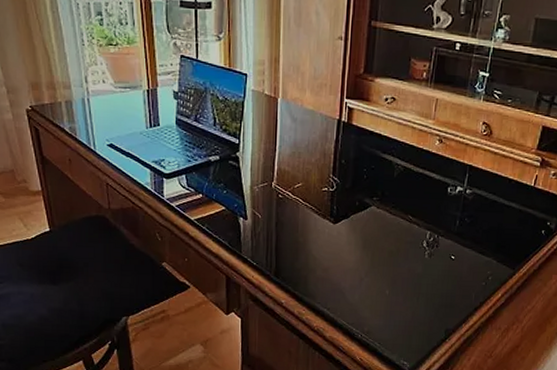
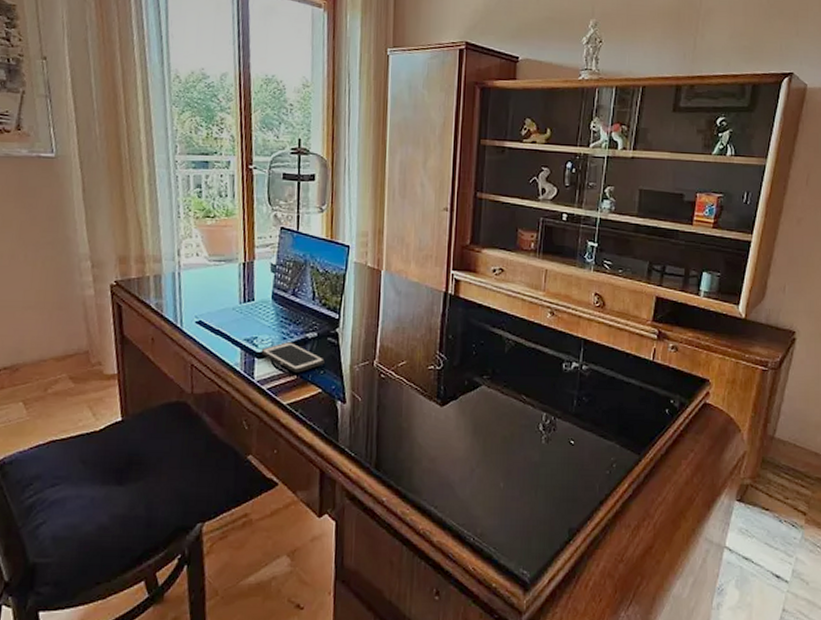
cell phone: none [168,164,227,192] -> present [261,342,325,373]

